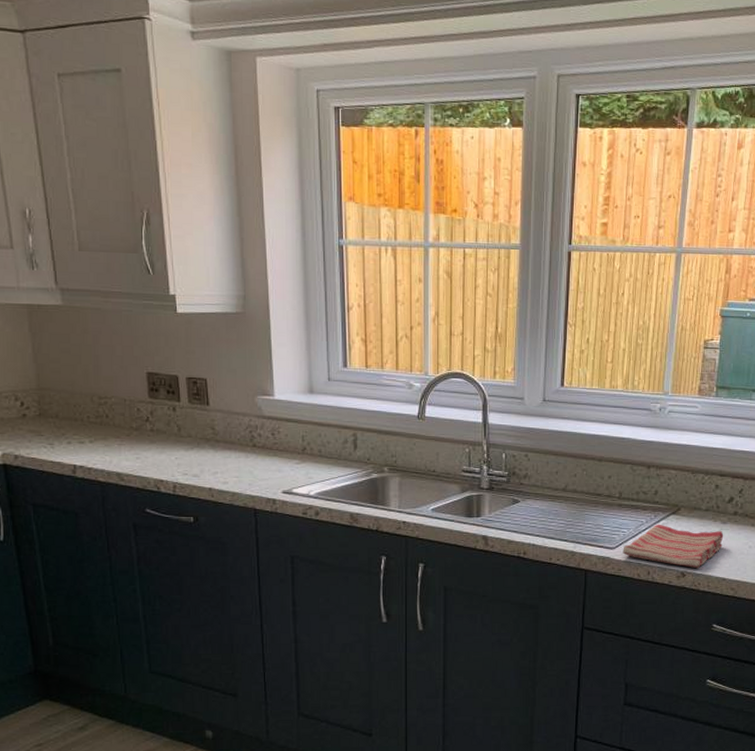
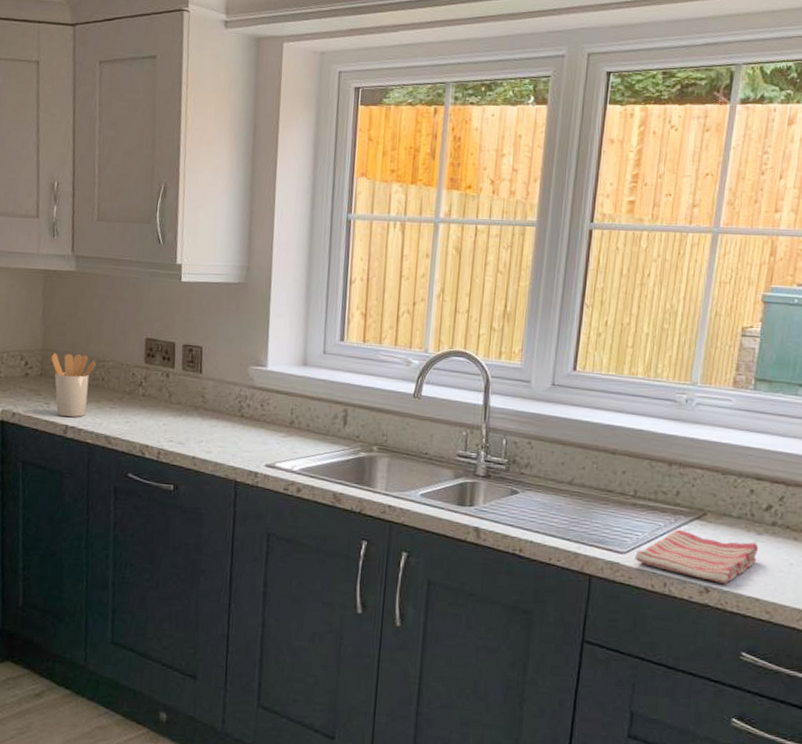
utensil holder: none [48,392,97,457] -> present [51,353,95,417]

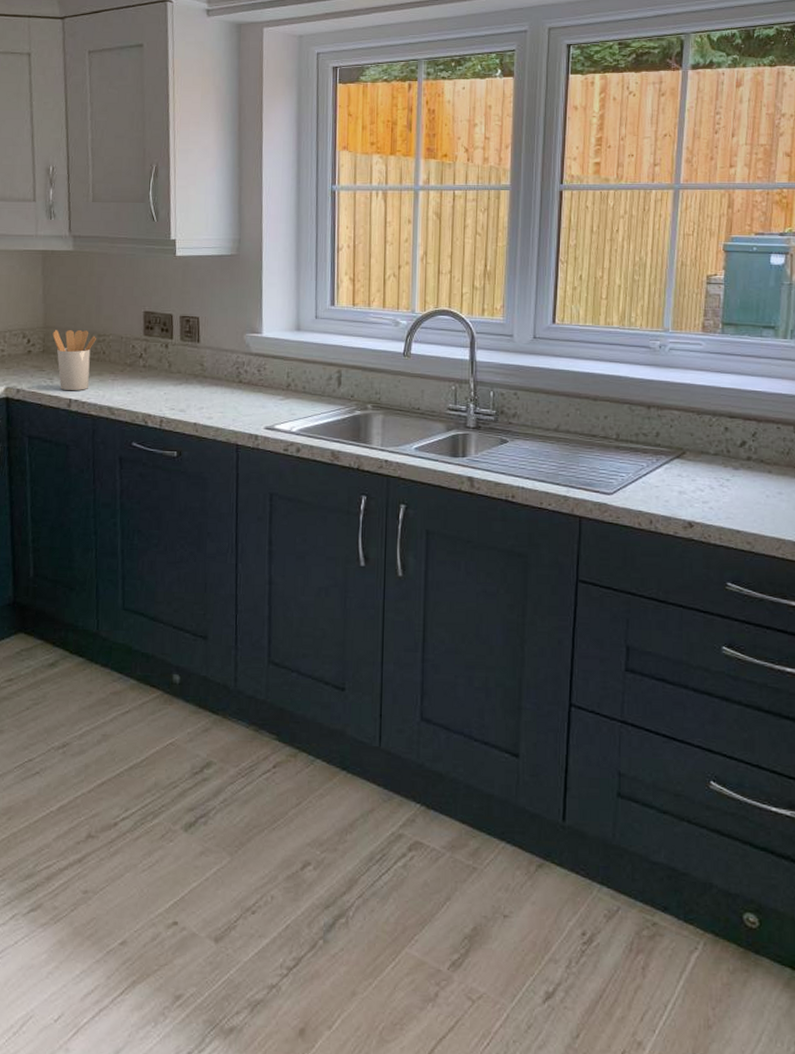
dish towel: present [635,529,759,585] -> none [621,468,736,519]

